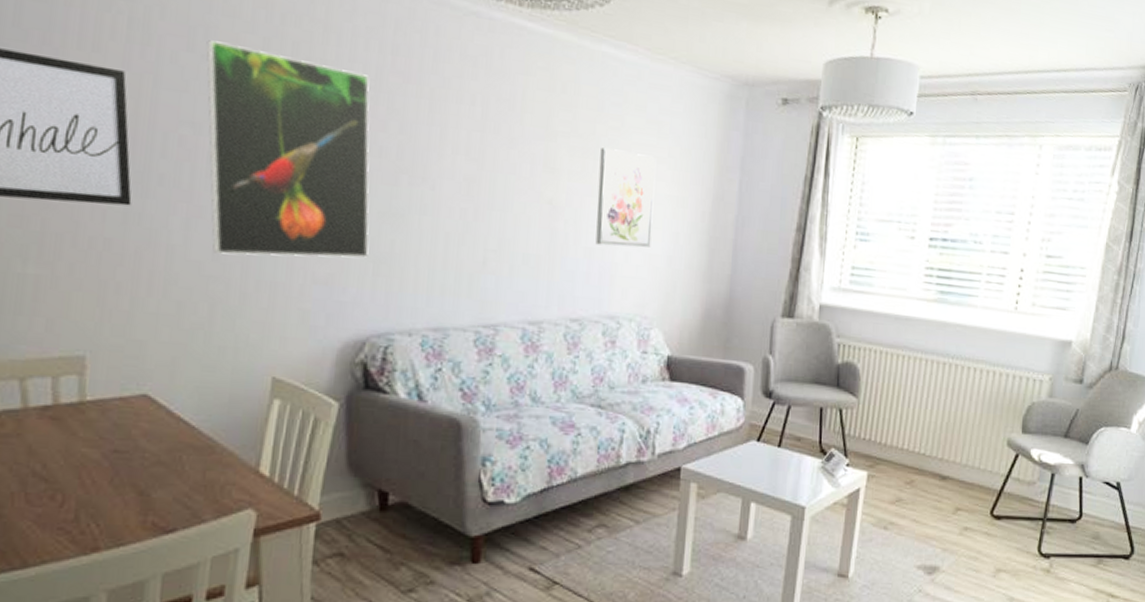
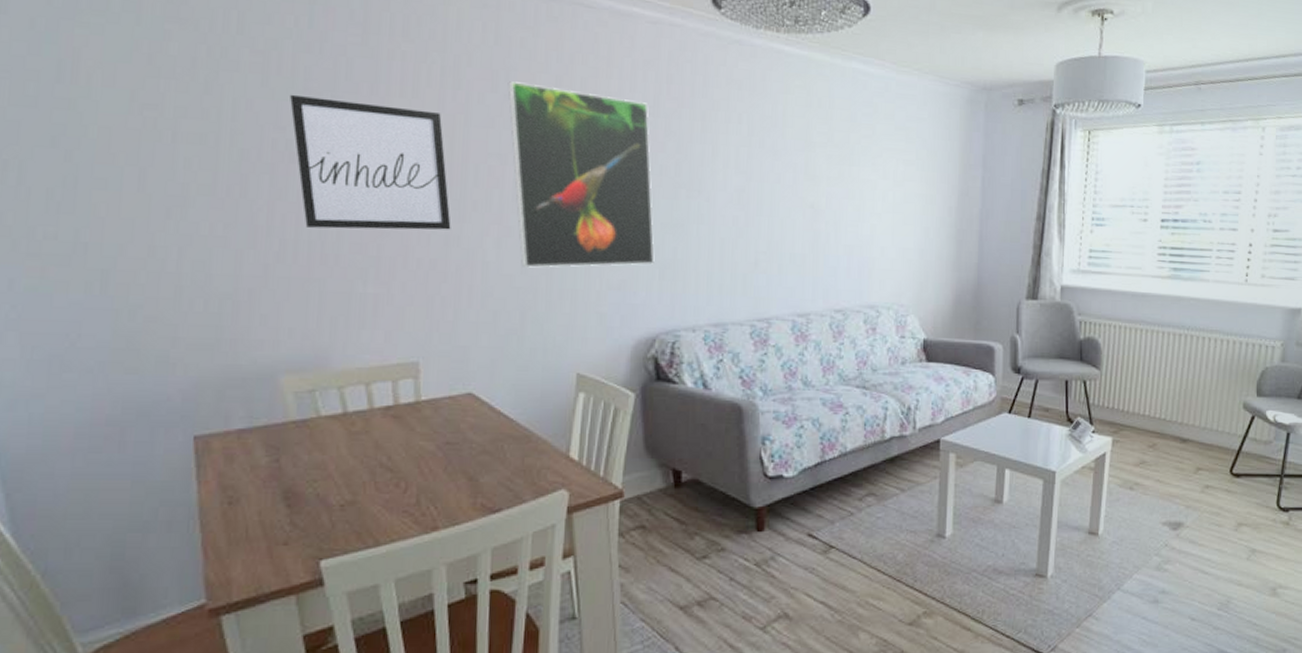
wall art: present [595,147,656,248] -> none [854,154,906,243]

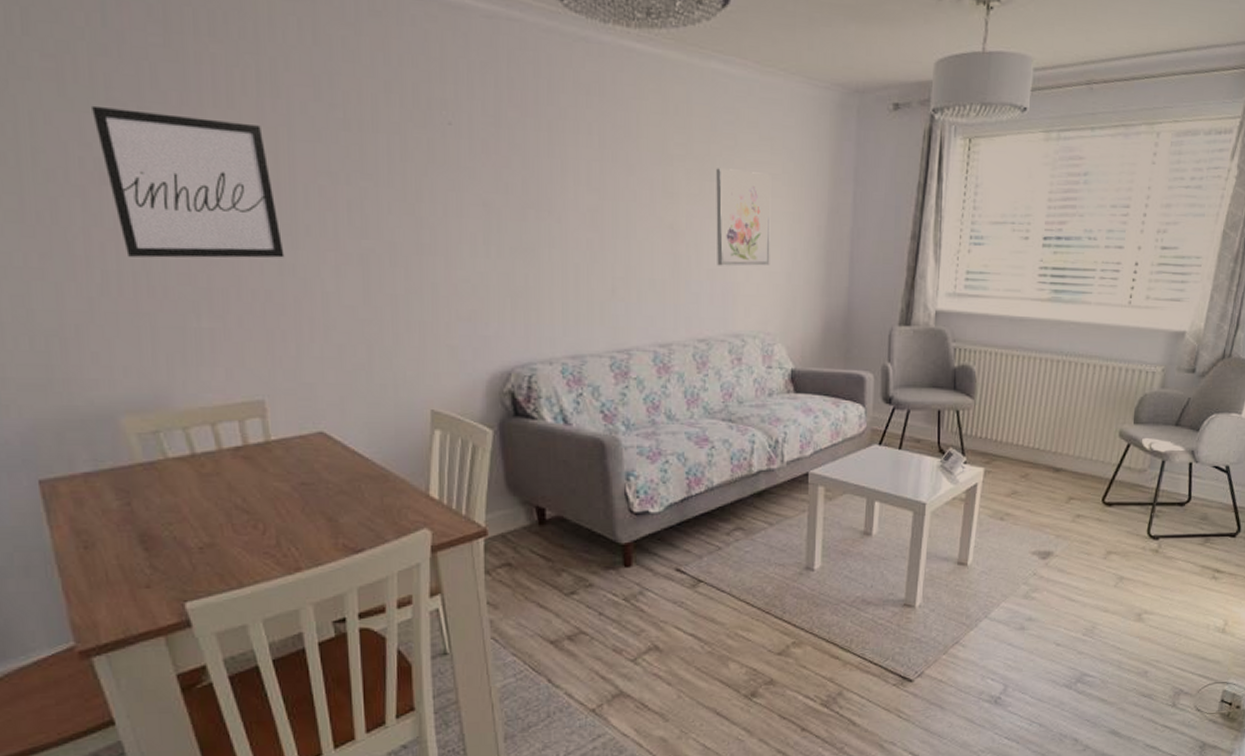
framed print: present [508,81,655,268] -> none [331,88,505,298]
wall art: none [854,154,906,243] -> present [716,168,771,266]

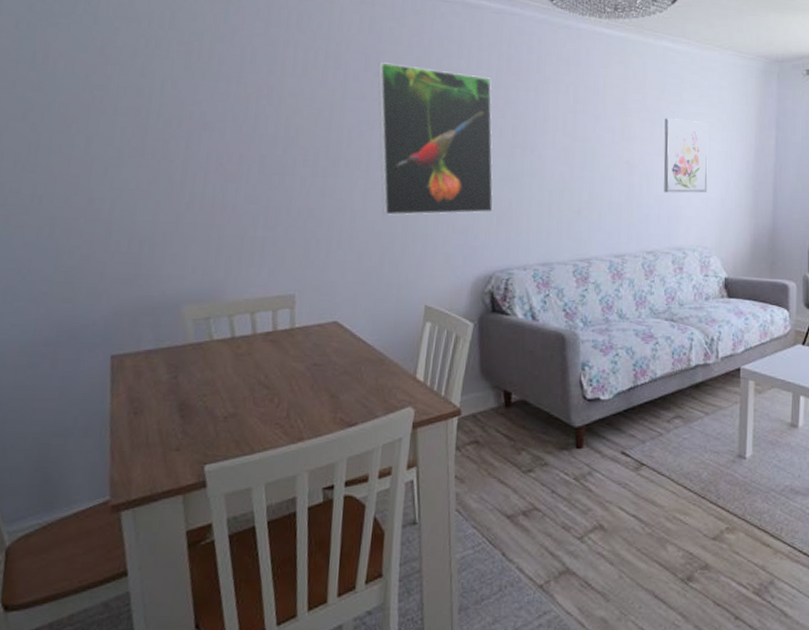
wall art: present [90,105,285,258] -> none [205,75,327,184]
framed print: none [331,88,505,298] -> present [378,62,494,215]

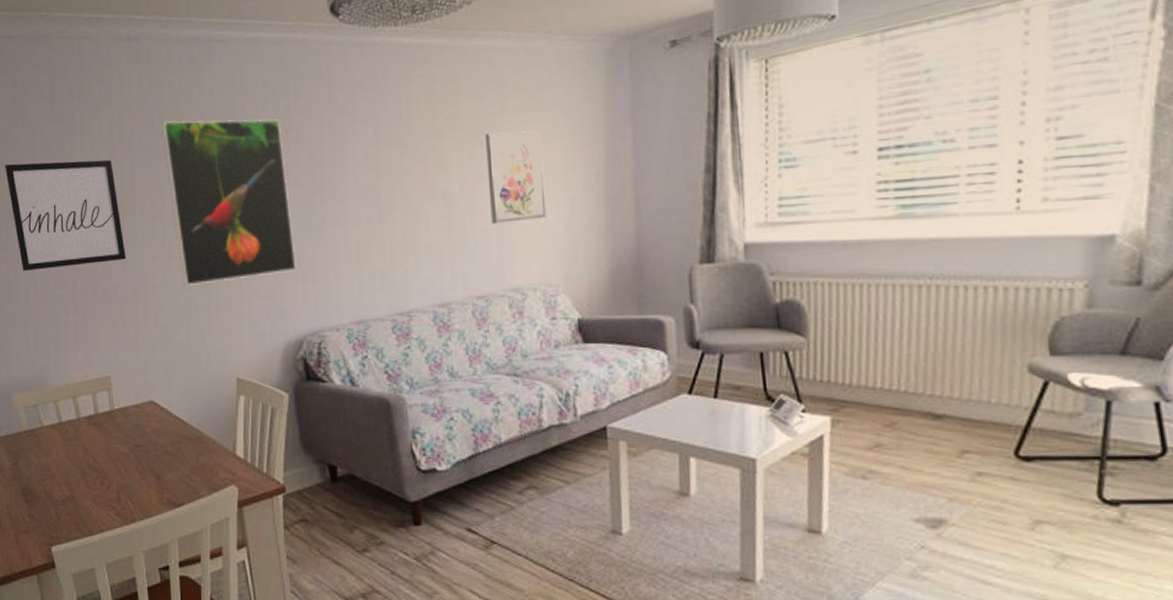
wall art: none [205,75,327,184] -> present [4,160,127,271]

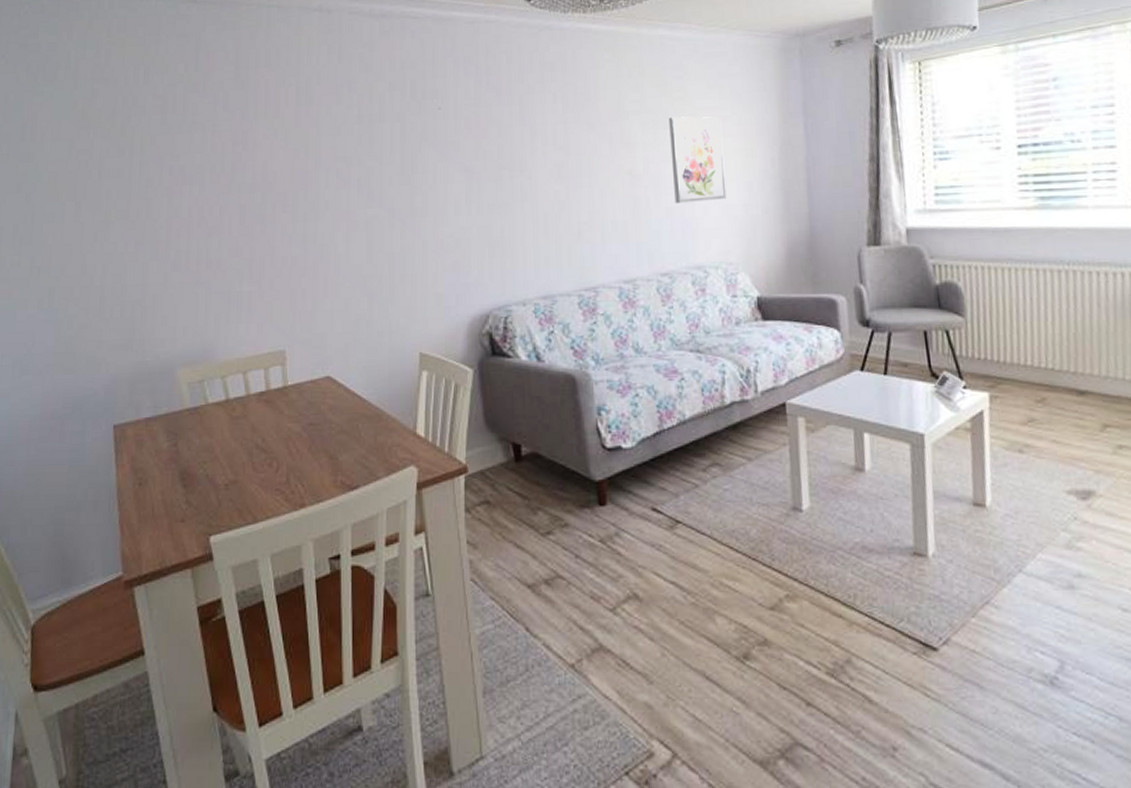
wall art: present [4,160,127,271] -> none [181,127,308,238]
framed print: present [161,118,297,286] -> none [350,92,484,257]

